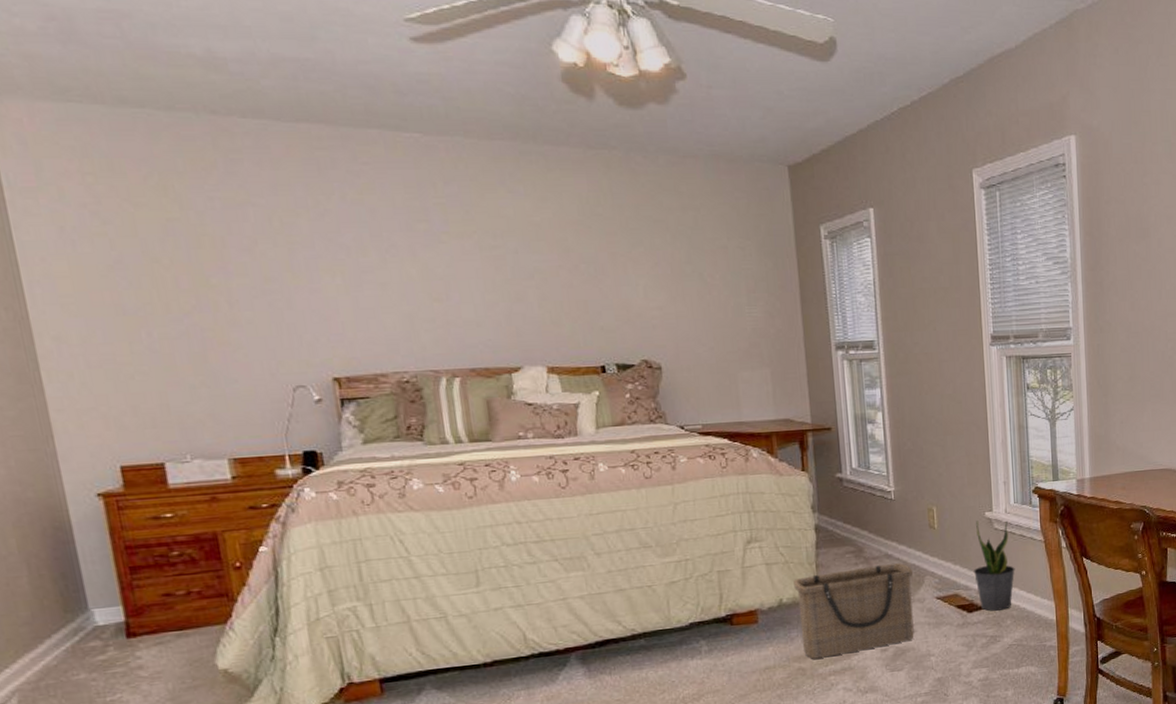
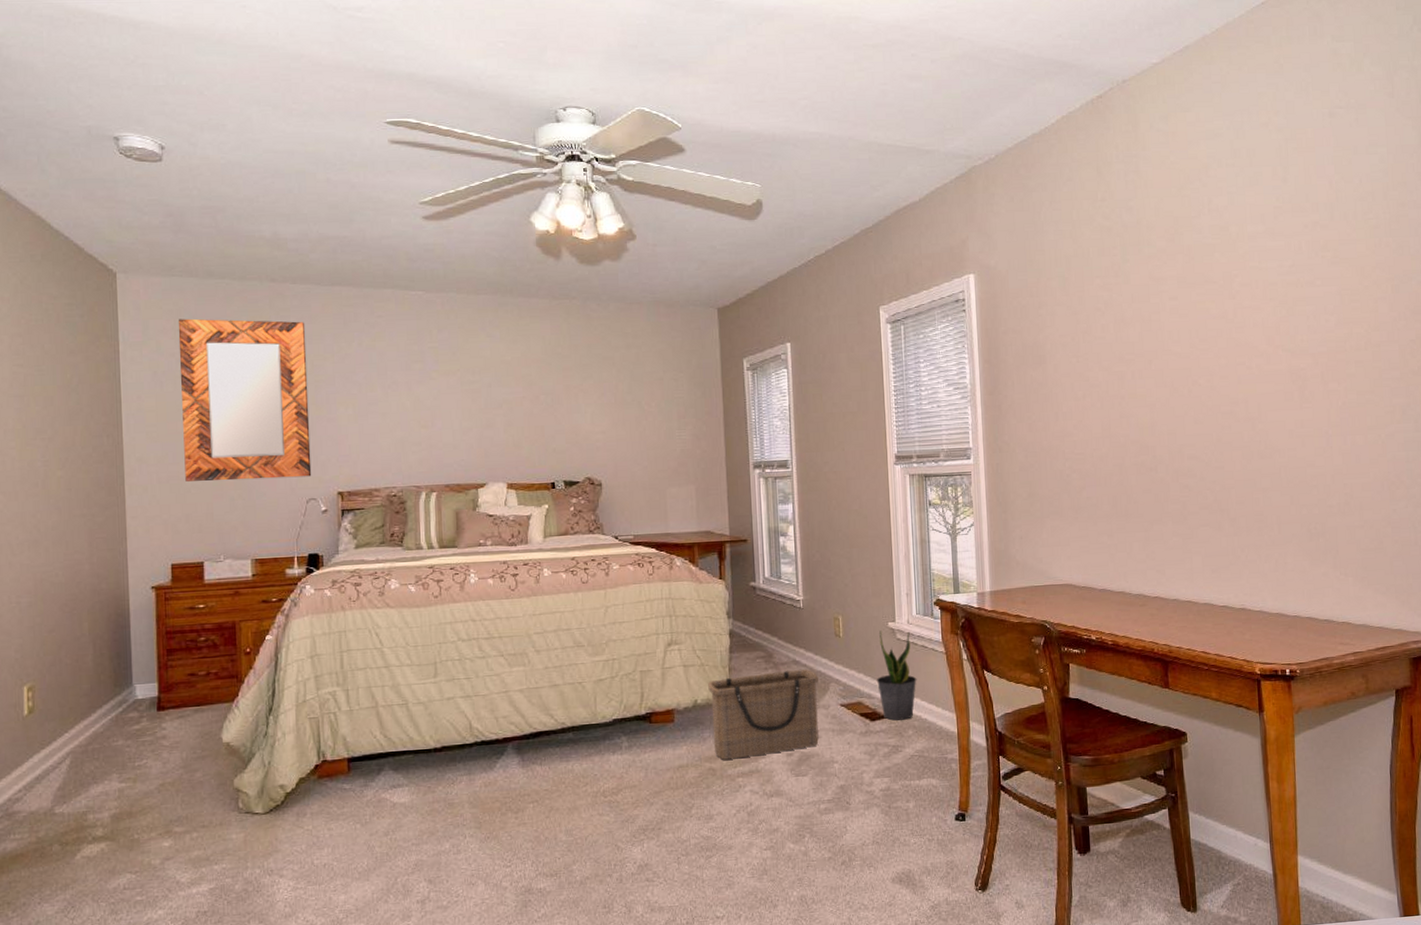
home mirror: none [84,159,297,366] -> present [178,318,312,481]

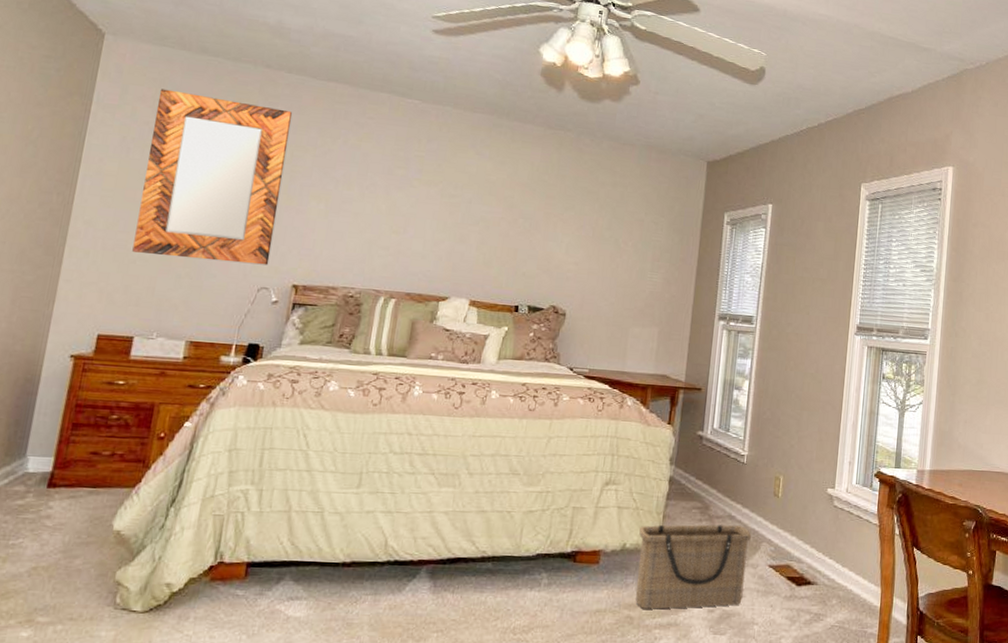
potted plant: present [876,630,917,721] -> none [807,495,848,589]

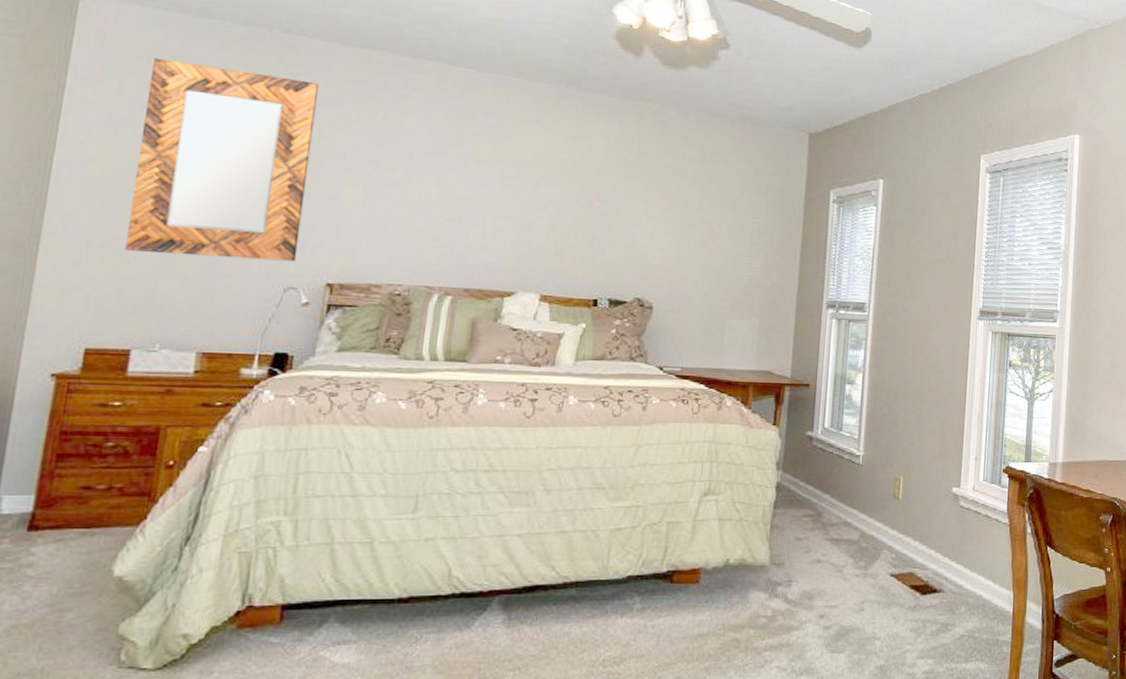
basket: present [635,524,752,609] -> none [741,532,871,630]

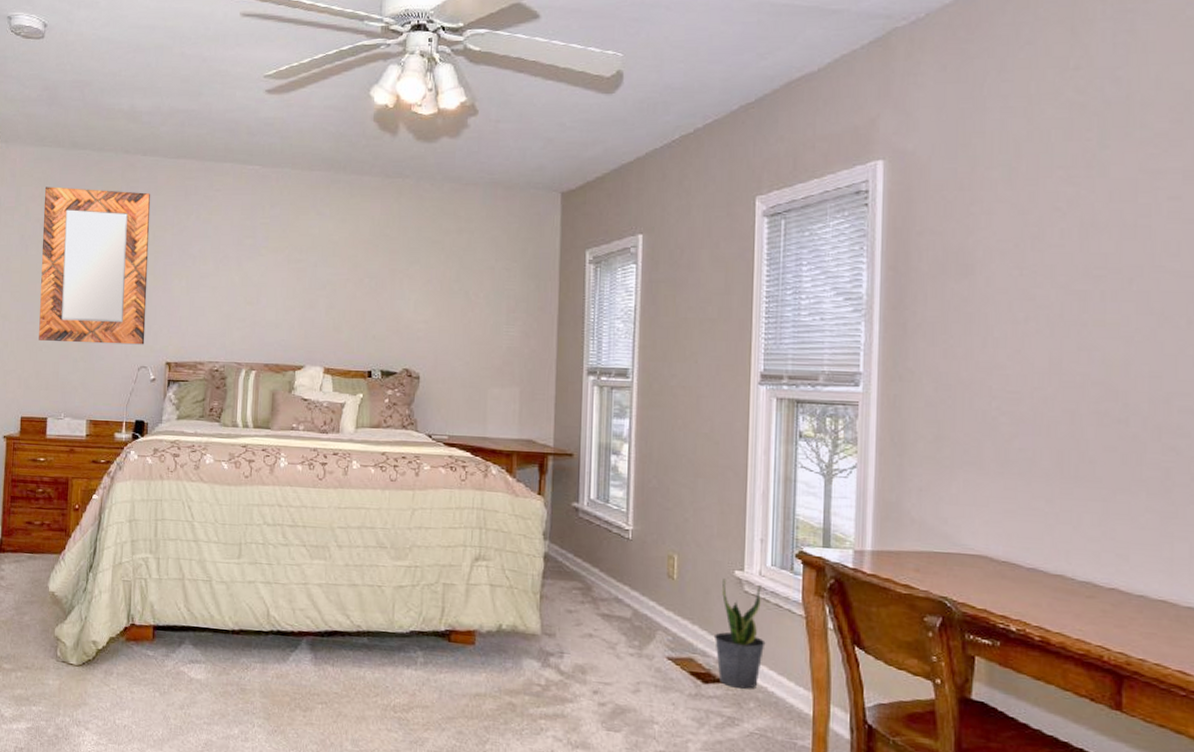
potted plant: none [932,495,976,596] -> present [713,578,766,689]

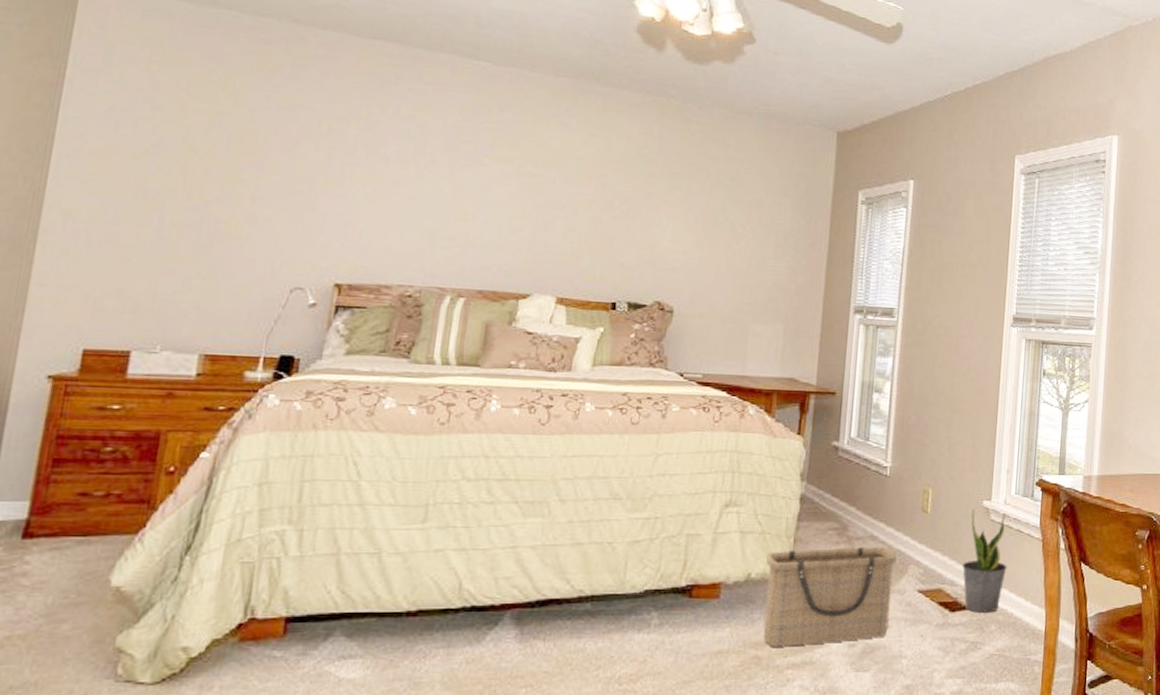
home mirror: present [39,187,151,345] -> none [126,48,329,261]
basket: none [515,605,644,700] -> present [763,546,898,647]

